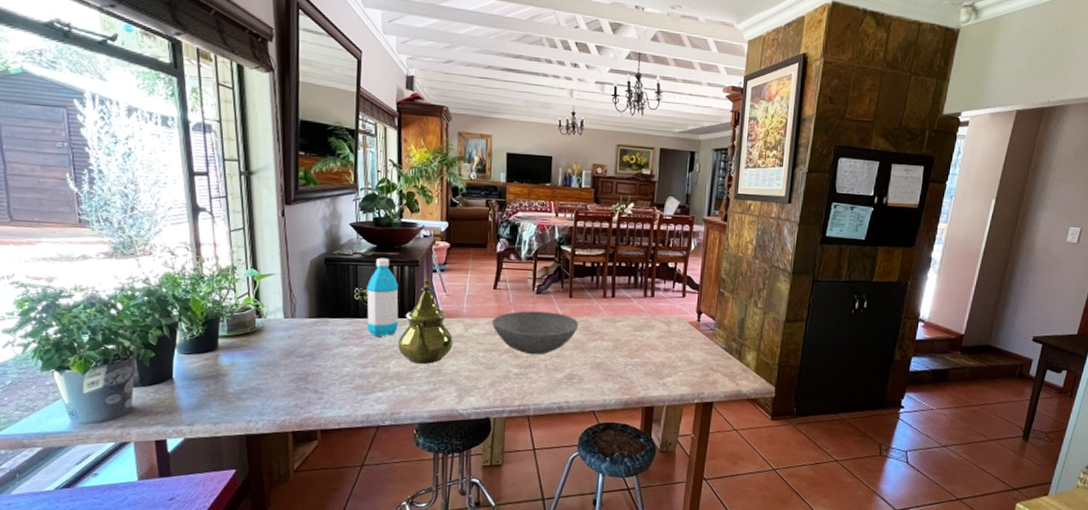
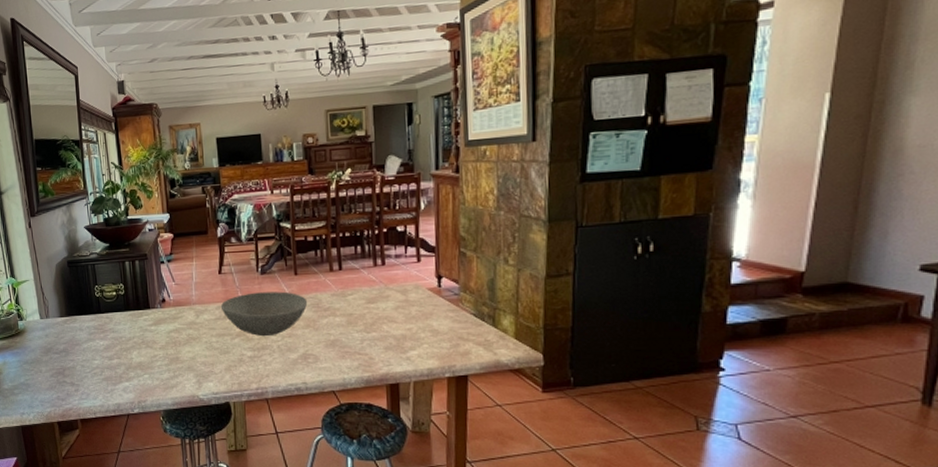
water bottle: present [366,257,399,337] -> none [105,255,136,330]
teapot: present [398,279,453,364] -> none [137,270,187,353]

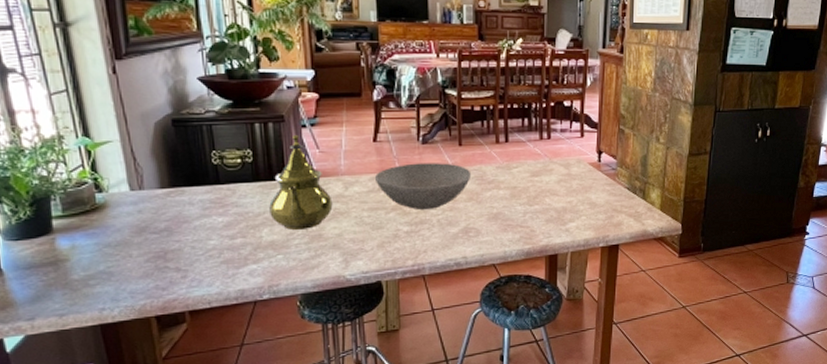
teapot: none [137,270,187,353] -> present [269,135,333,230]

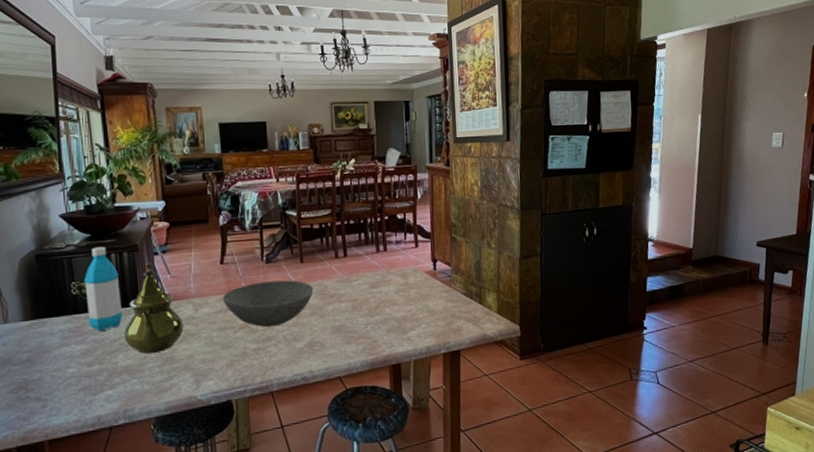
water bottle: none [226,115,268,203] -> present [84,246,123,331]

